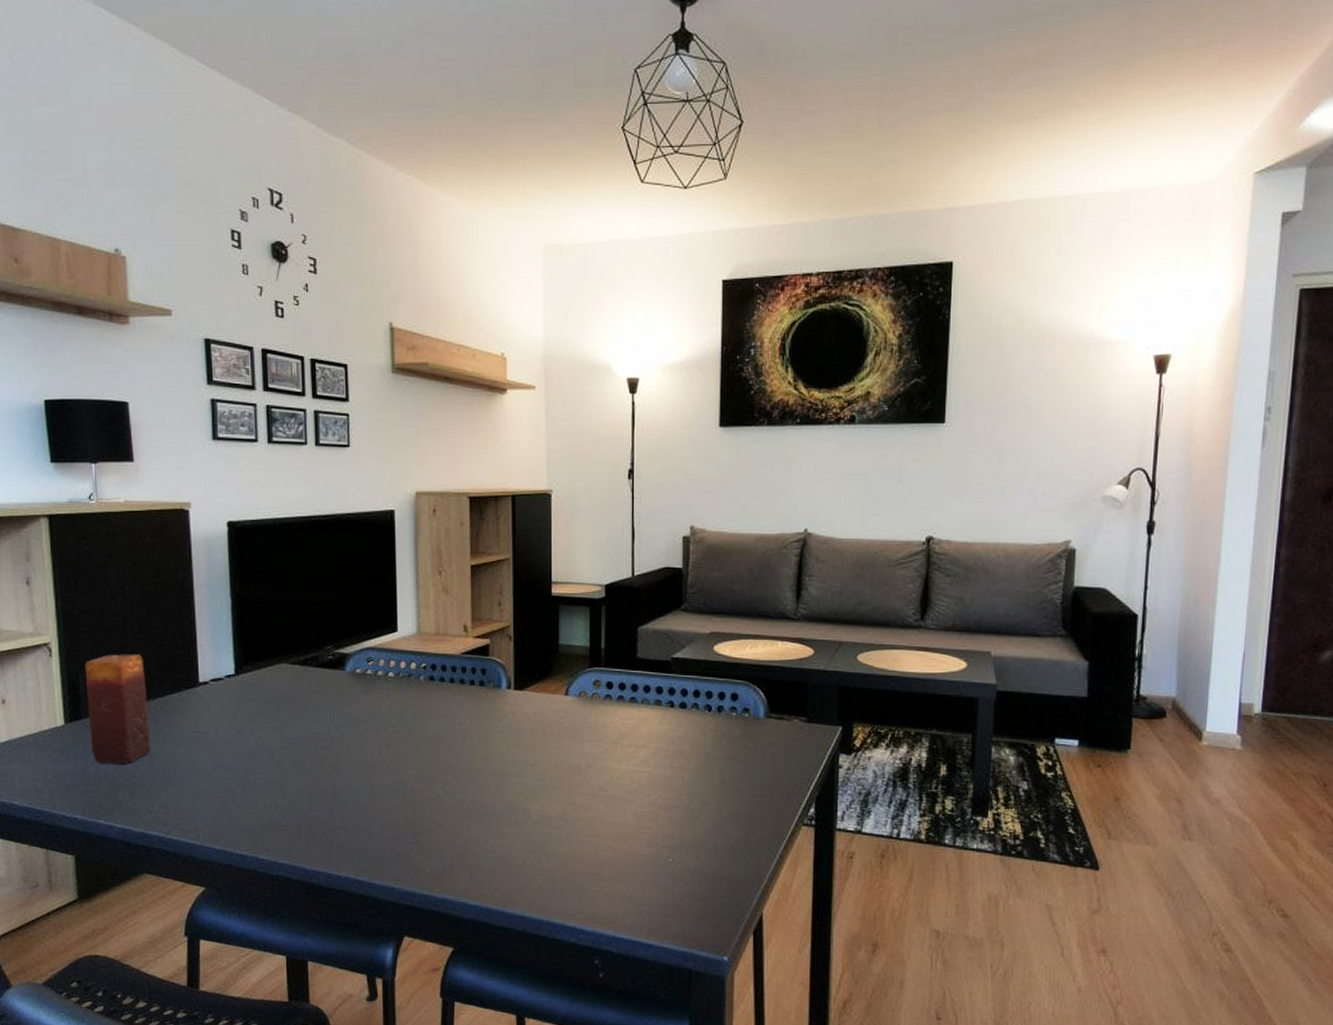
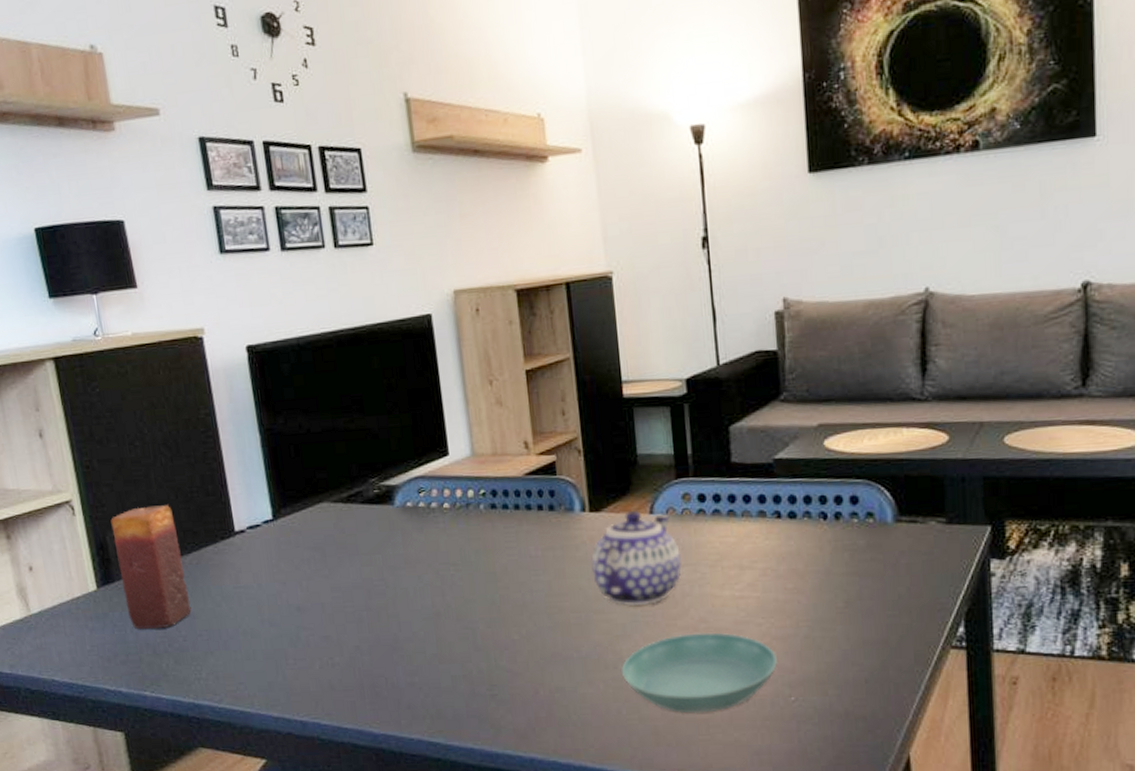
teapot: none [512,691,589,773] -> present [591,510,683,607]
saucer: none [529,799,662,868] -> present [622,632,779,714]

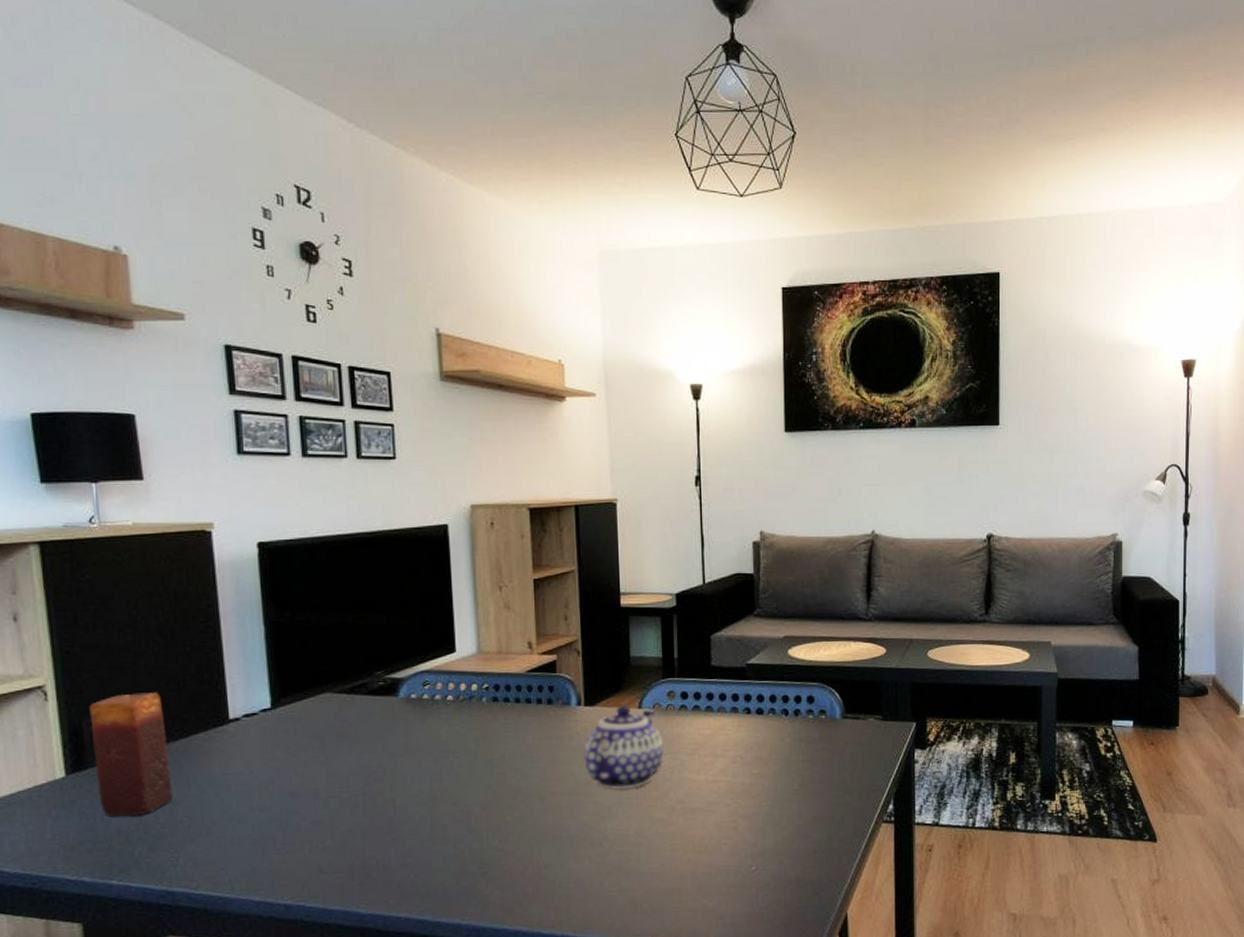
saucer: present [622,632,779,714] -> none [606,812,743,885]

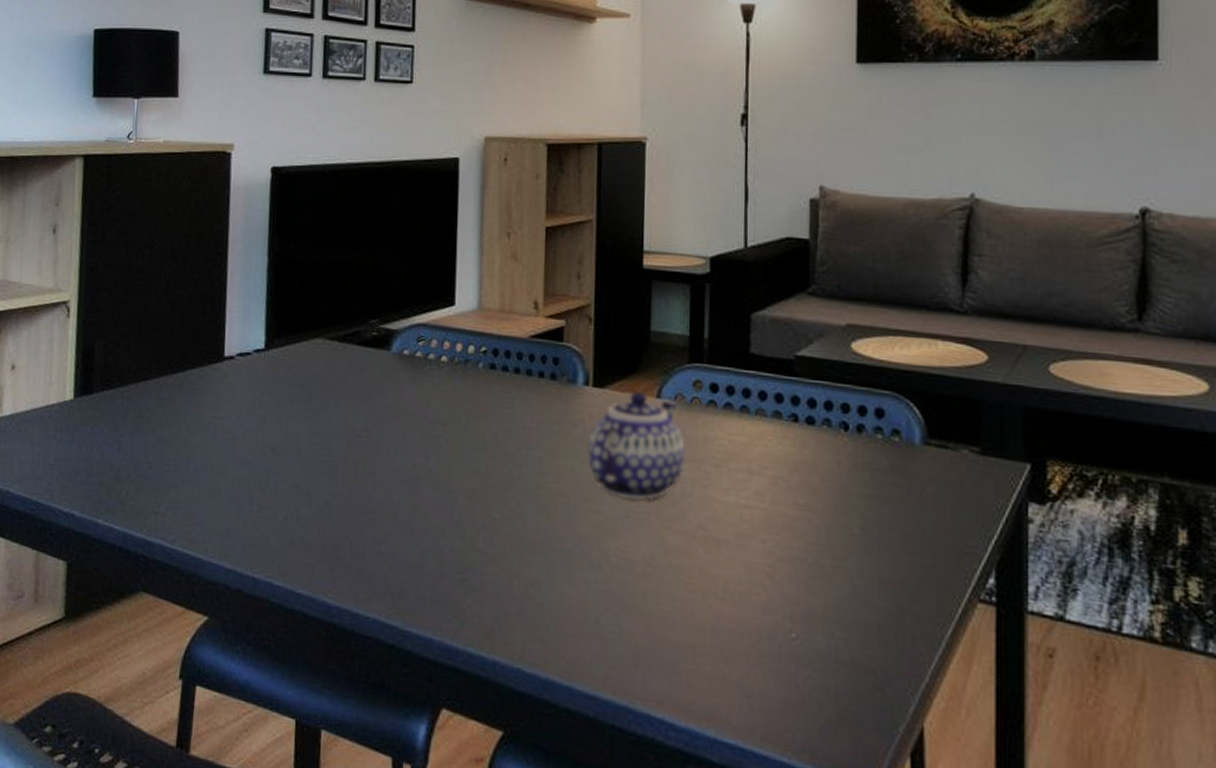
candle: present [89,692,173,816] -> none [99,317,166,451]

